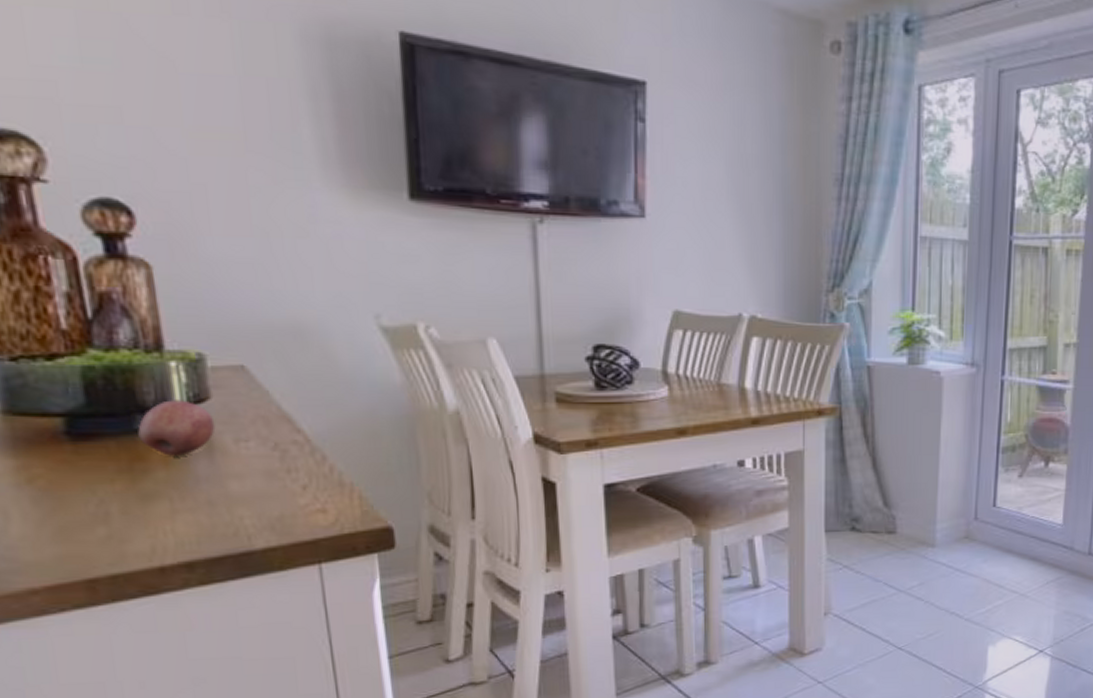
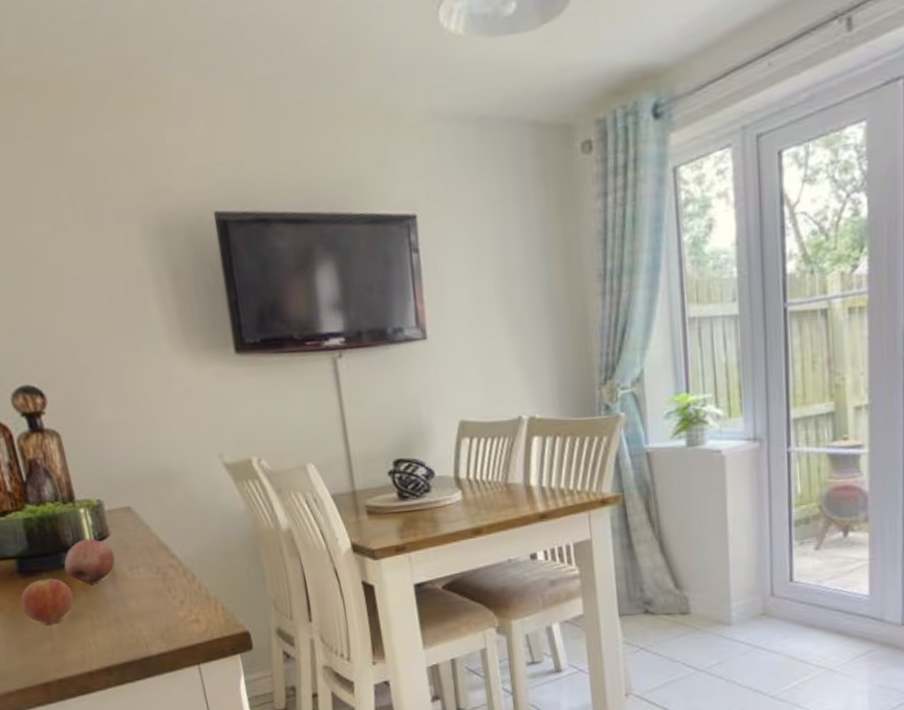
fruit: none [64,438,147,505] -> present [20,573,74,625]

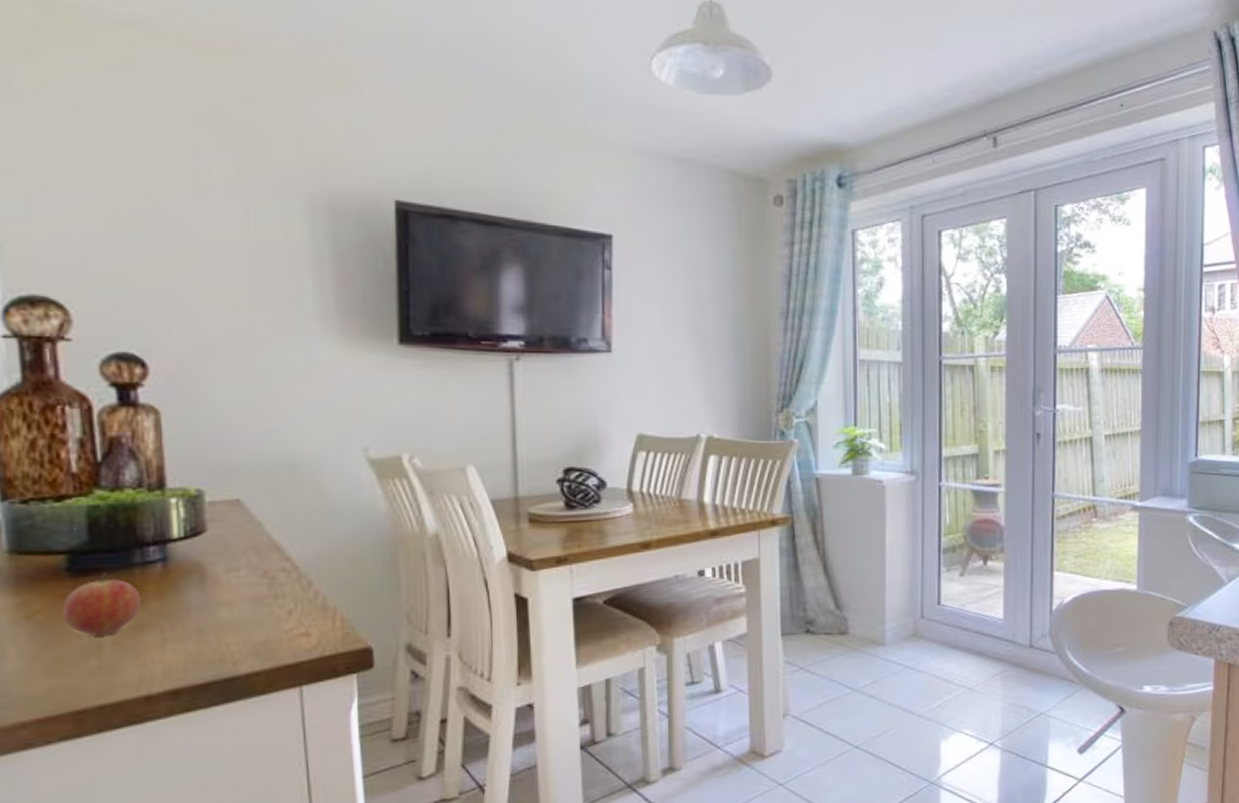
fruit: present [64,539,116,584] -> none [135,534,209,588]

